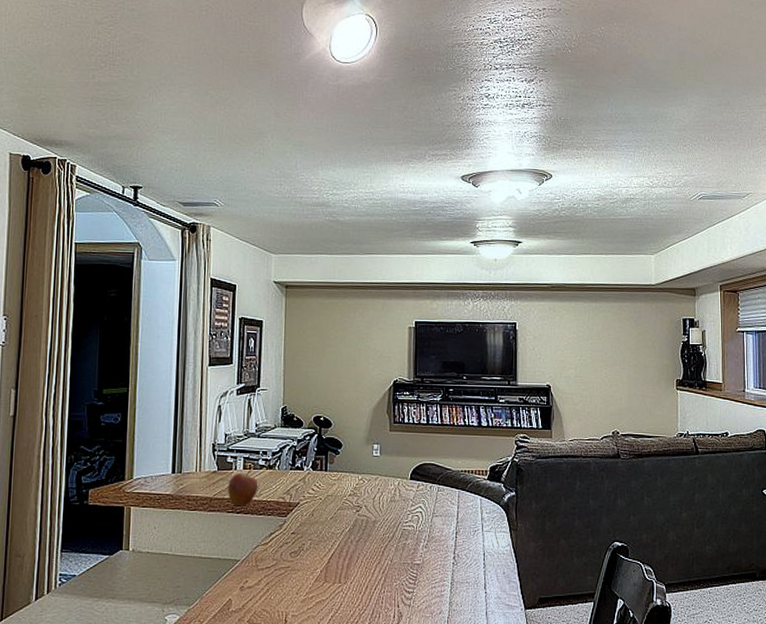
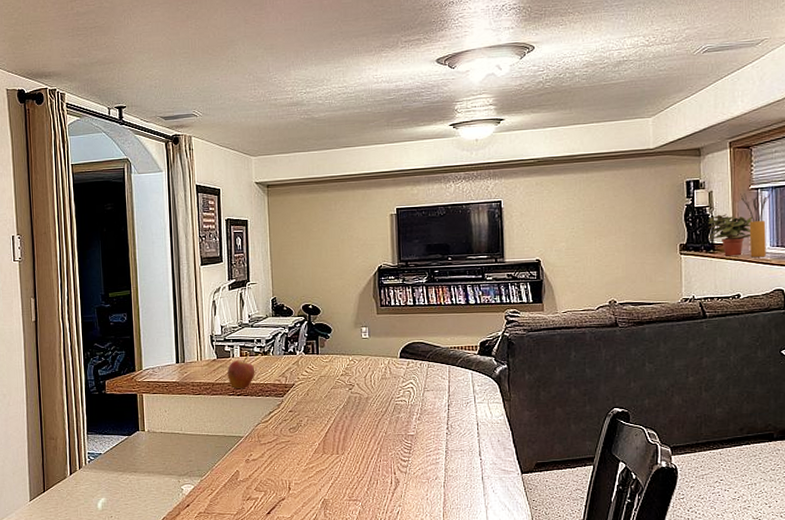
potted plant: none [700,353,739,395] -> present [707,214,753,257]
vase: none [729,331,757,398] -> present [740,187,774,258]

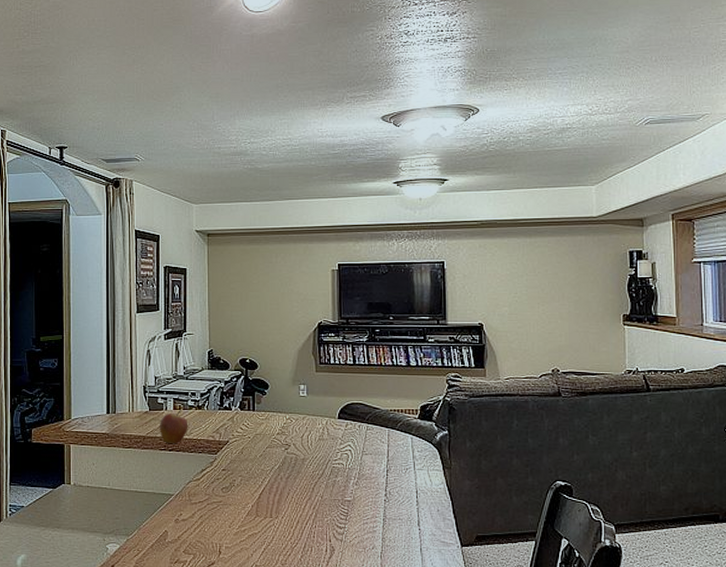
potted plant: present [707,214,753,257] -> none [651,286,696,329]
vase: present [740,187,774,258] -> none [683,261,717,332]

